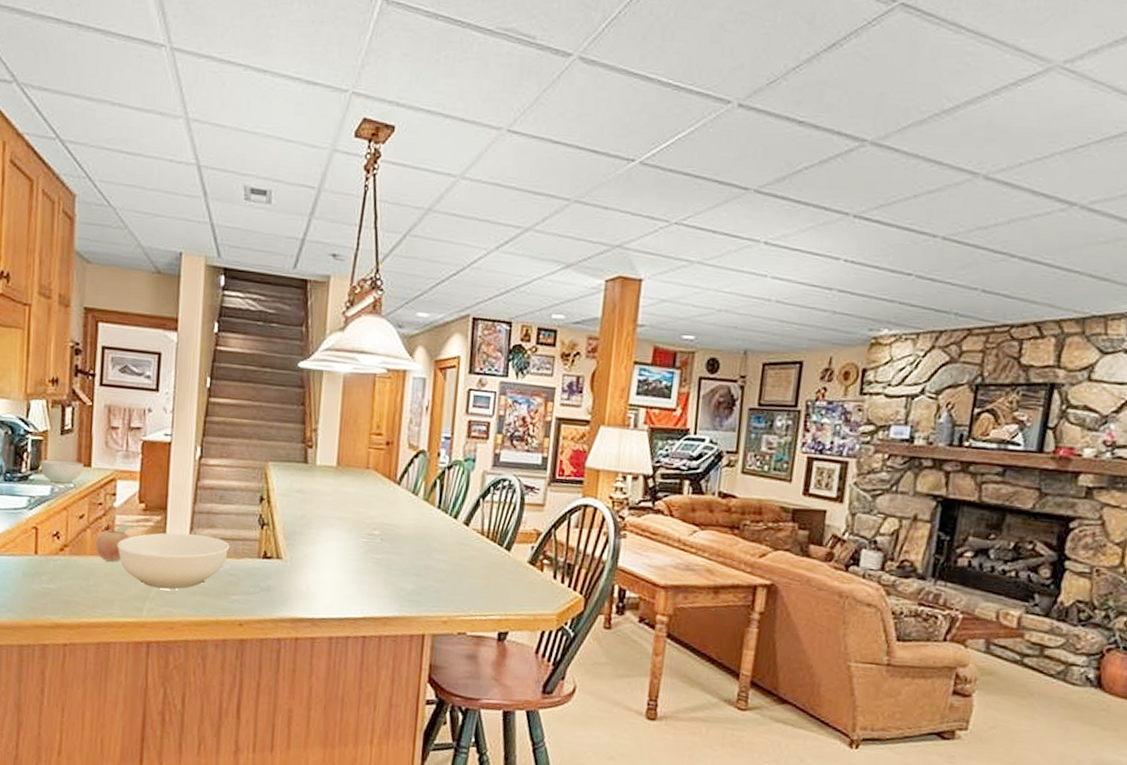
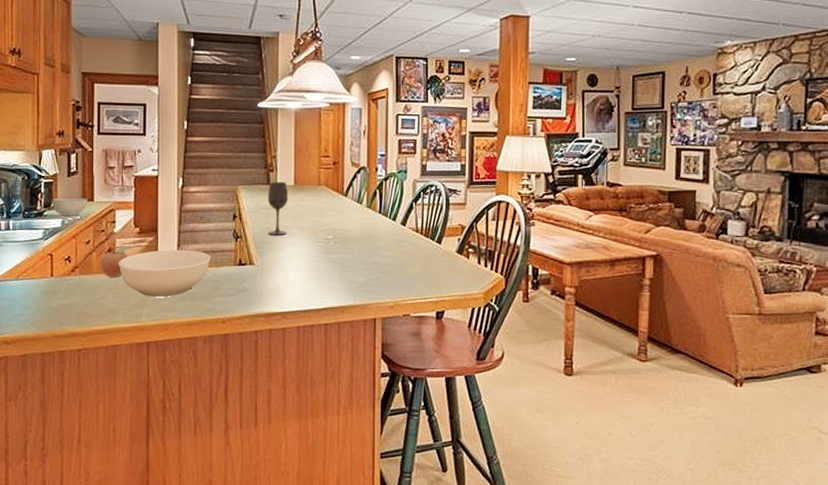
wine glass: none [301,460,329,526] -> present [267,181,289,235]

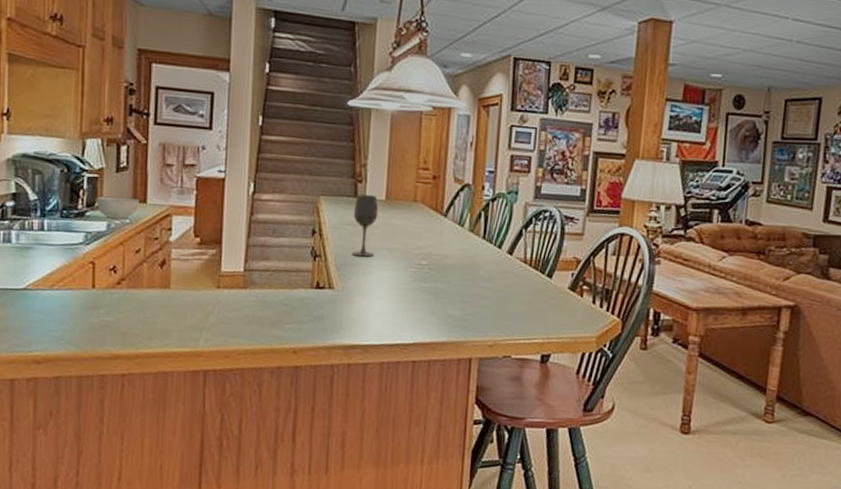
fruit: present [100,245,131,278] -> none [151,257,189,294]
bowl: present [118,250,211,297] -> none [173,265,284,320]

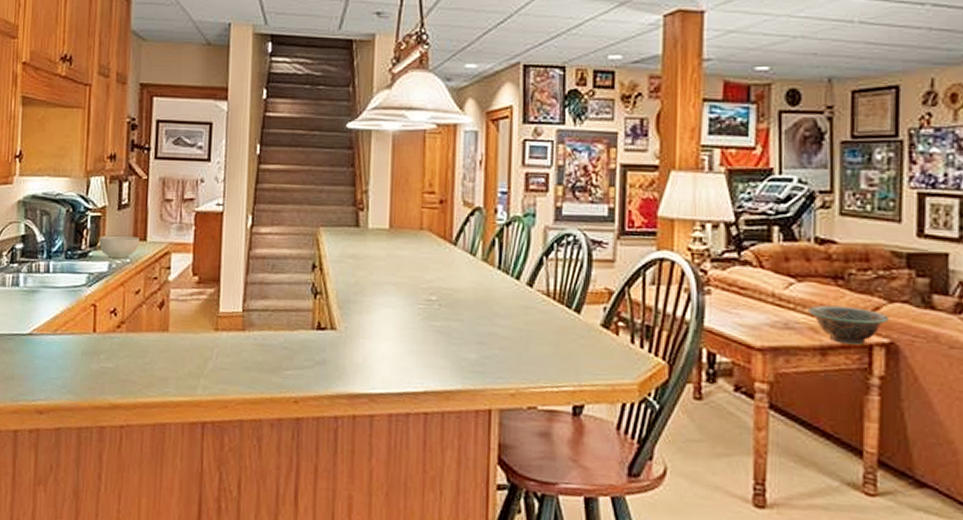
wine glass: present [352,194,379,257] -> none [355,223,382,293]
decorative bowl: none [735,274,797,307] -> present [808,305,890,345]

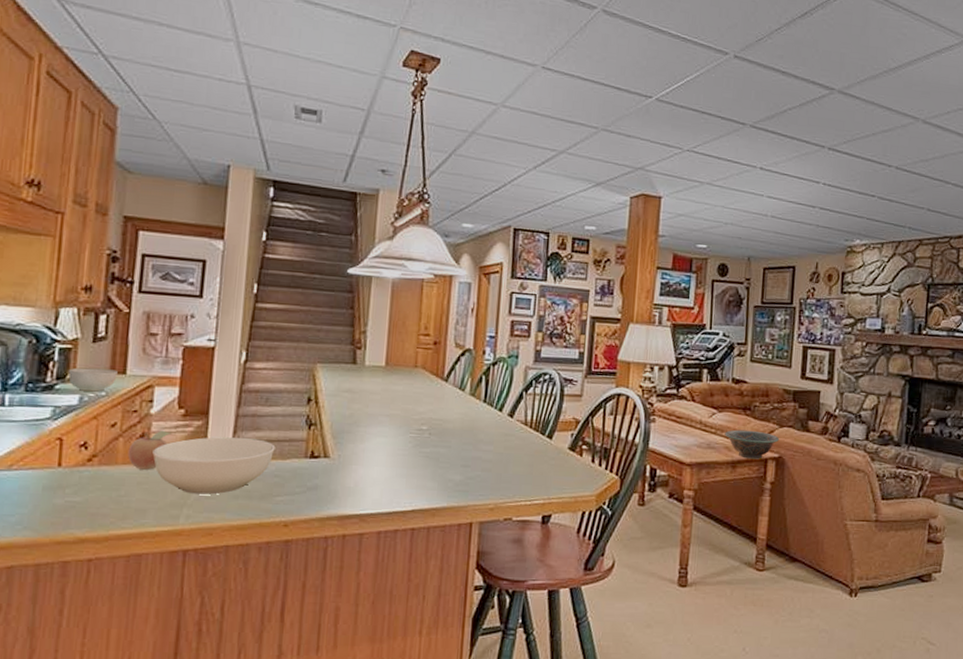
fruit: none [150,297,188,338] -> present [128,430,172,470]
bowl: none [172,305,283,366] -> present [152,437,276,495]

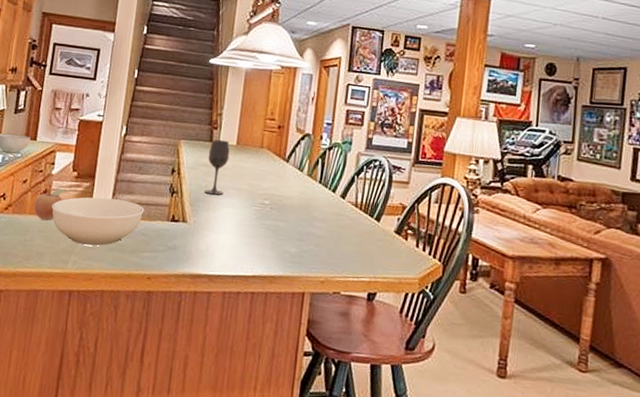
wine glass: none [350,360,378,424] -> present [205,139,230,195]
decorative bowl: present [724,429,780,459] -> none [548,226,607,259]

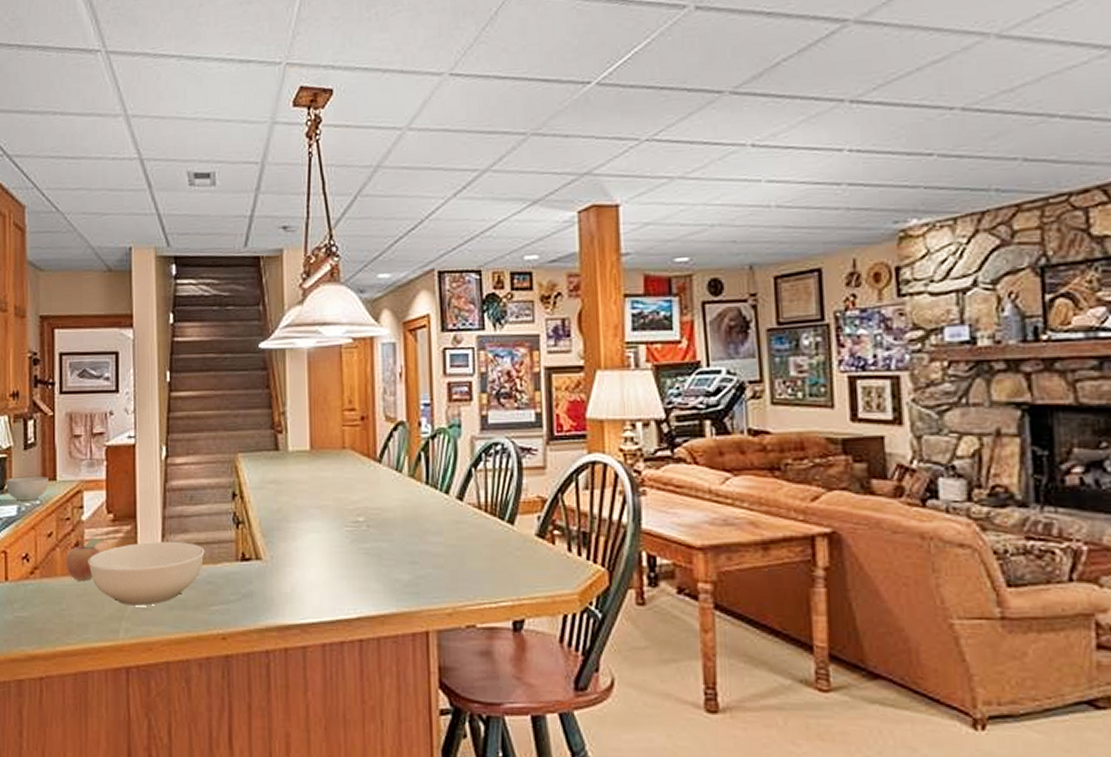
wine glass: present [205,139,230,195] -> none [276,446,304,519]

